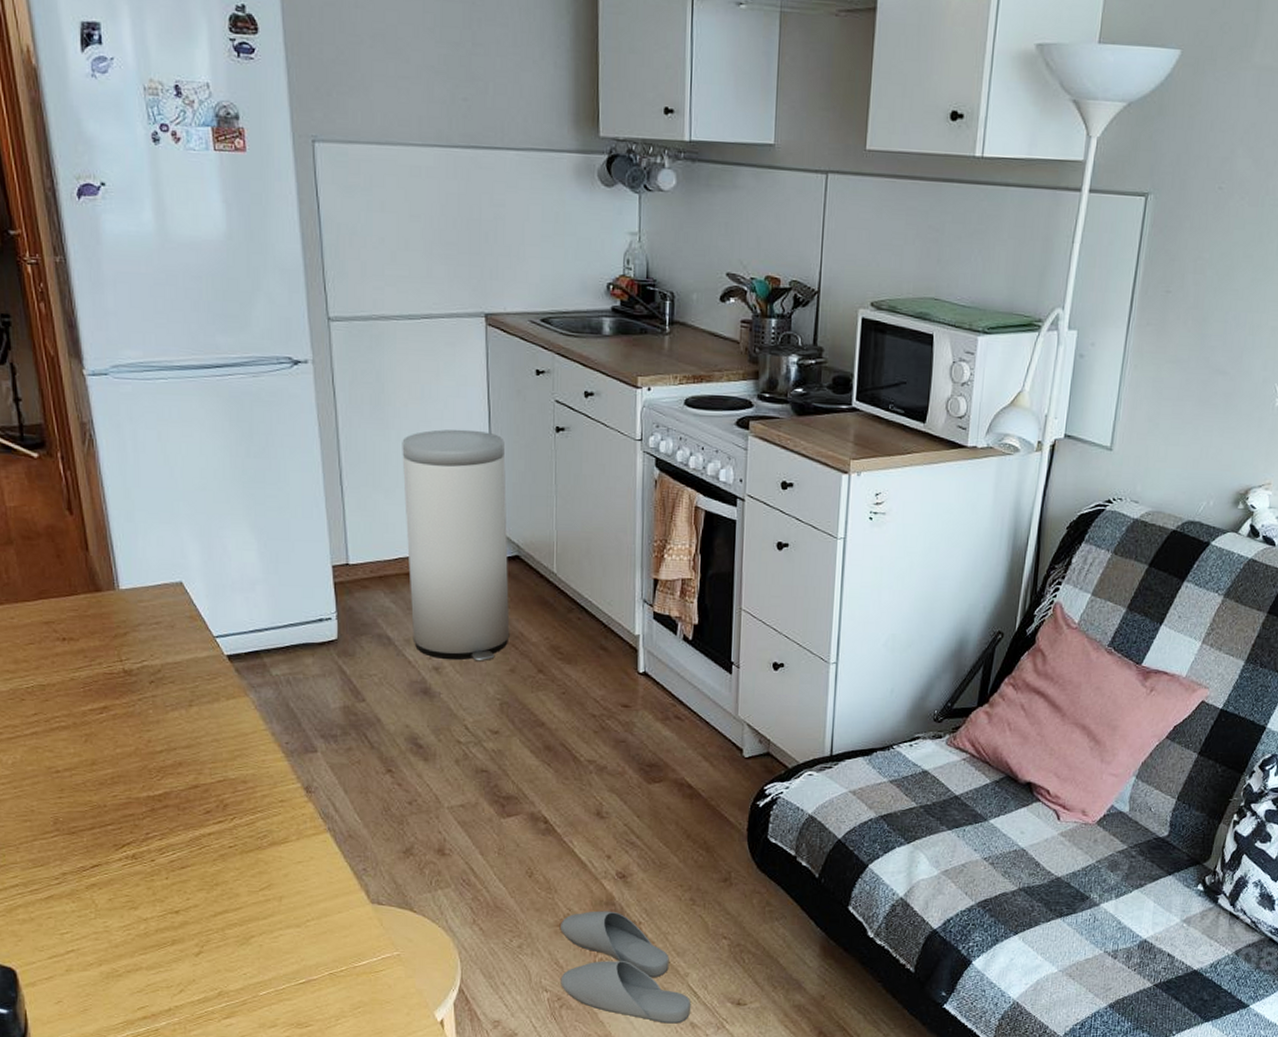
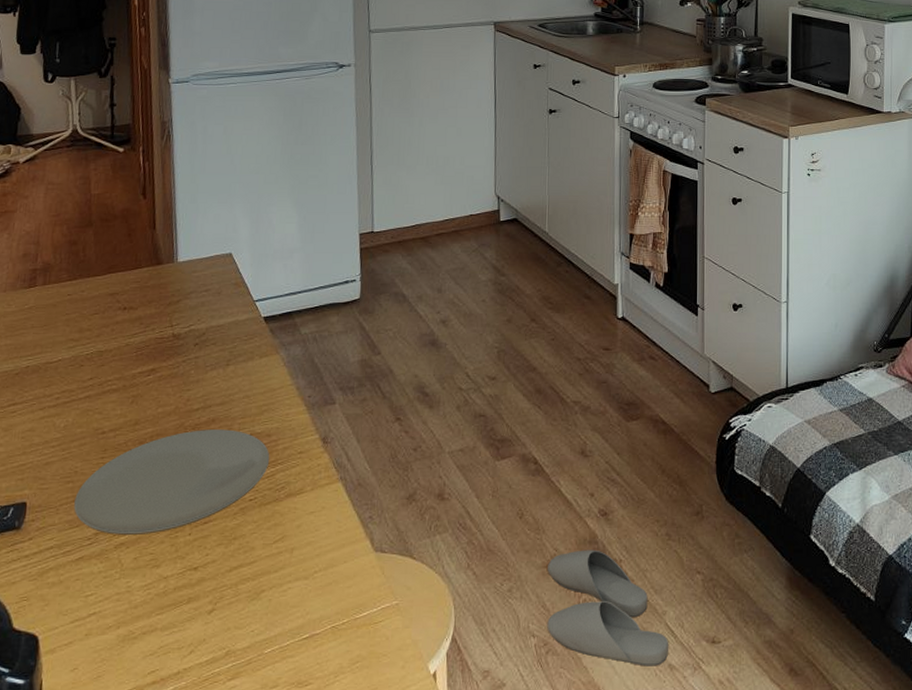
plate: none [35,773,248,878] -> present [74,429,270,536]
pedal bin: present [402,429,510,663] -> none [422,114,508,315]

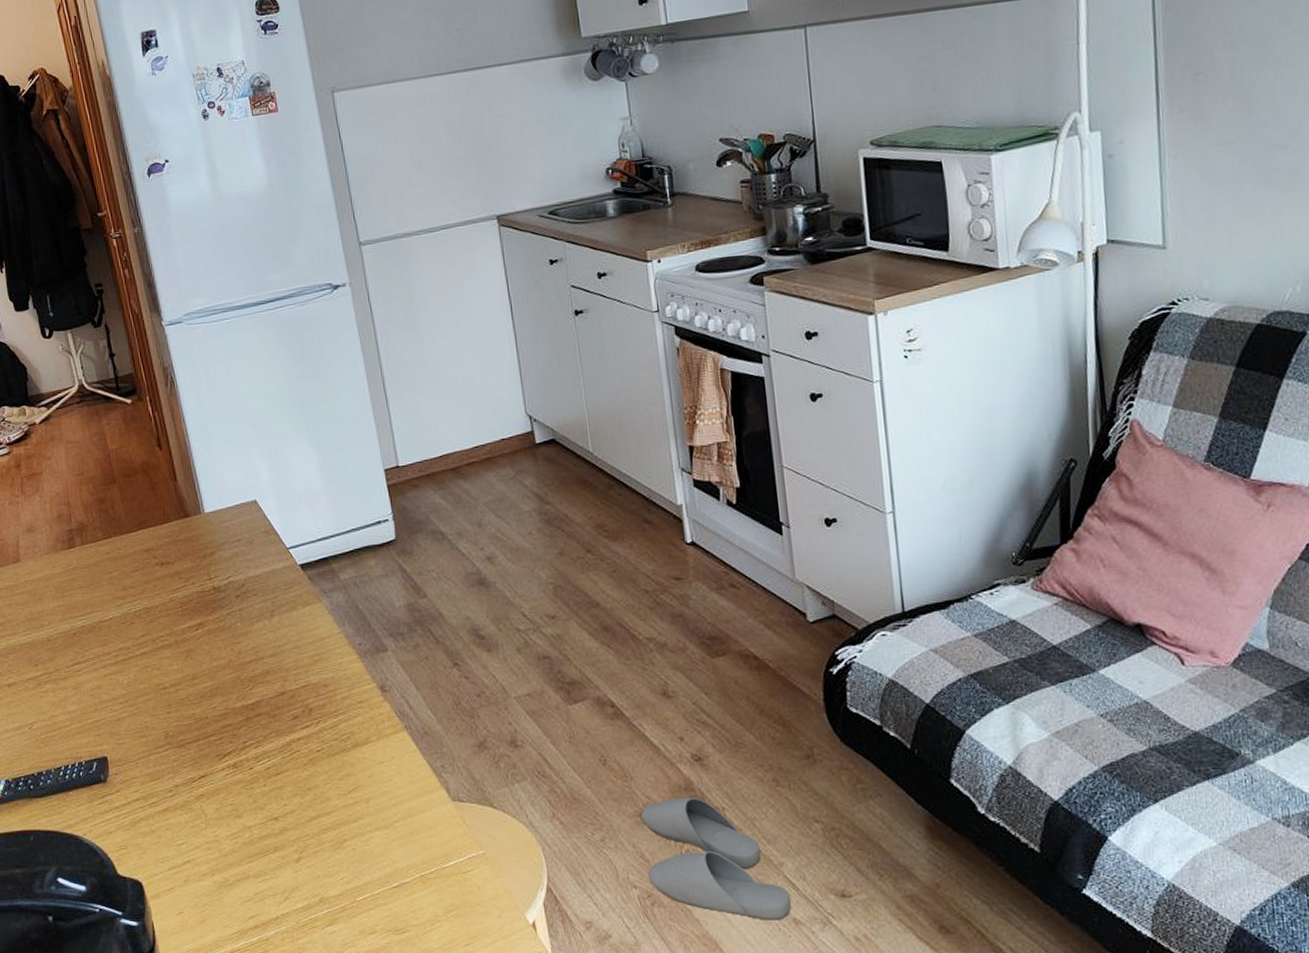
plate: present [74,429,270,536] -> none [150,681,331,788]

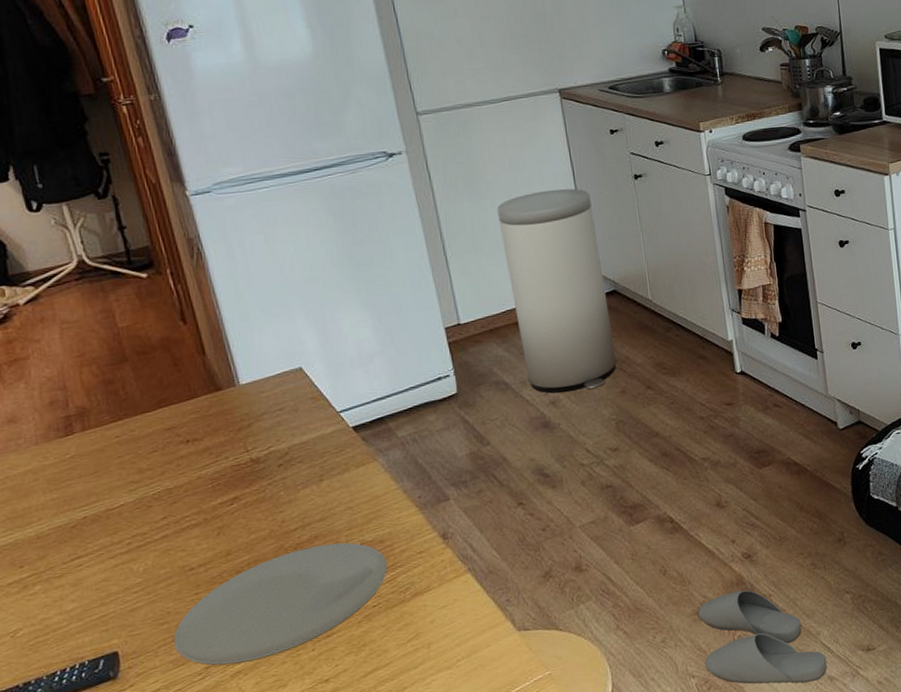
plate: none [150,681,331,788] -> present [173,542,388,666]
pedal bin: none [435,324,555,549] -> present [497,188,617,394]

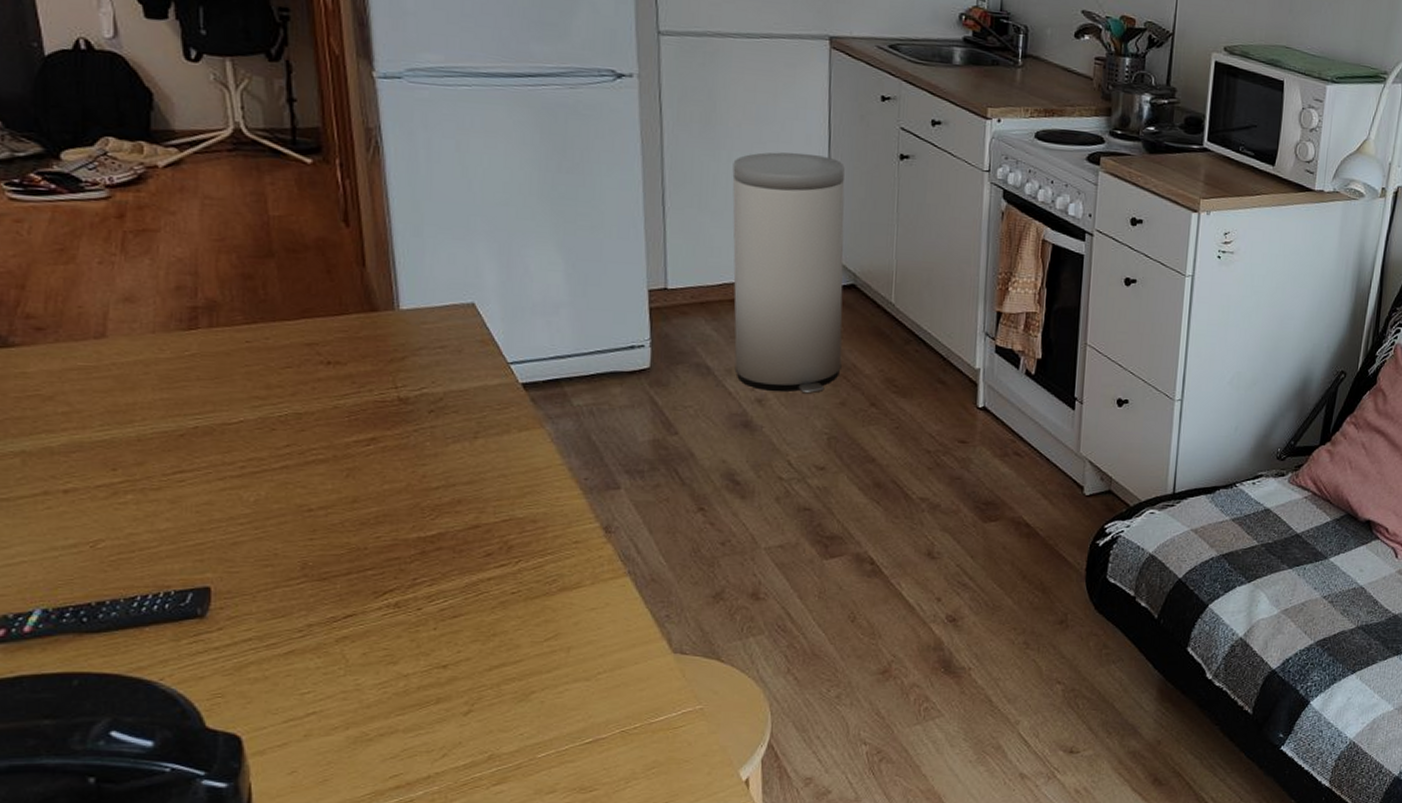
plate: present [173,542,388,666] -> none [277,511,537,629]
slippers: present [698,590,827,684] -> none [881,656,1022,775]

